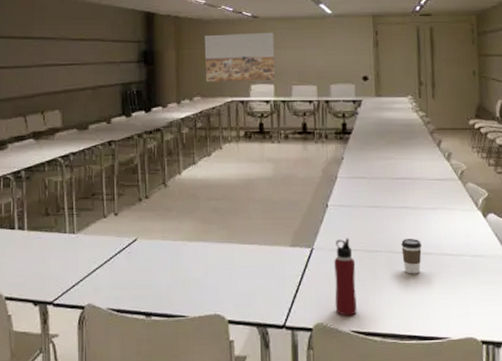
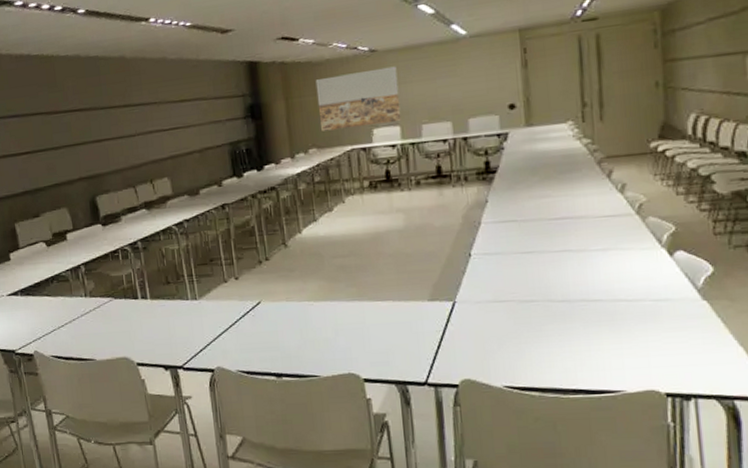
water bottle: present [334,238,357,316] -> none [481,288,510,371]
coffee cup: present [401,239,422,274] -> none [562,285,588,324]

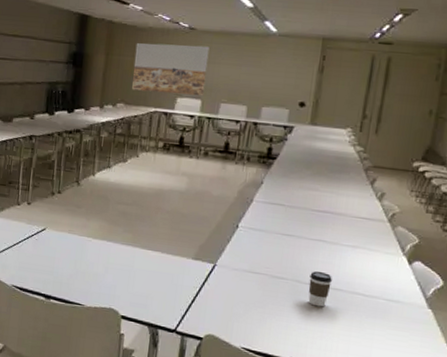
coffee cup: none [562,285,588,324] -> present [308,271,332,307]

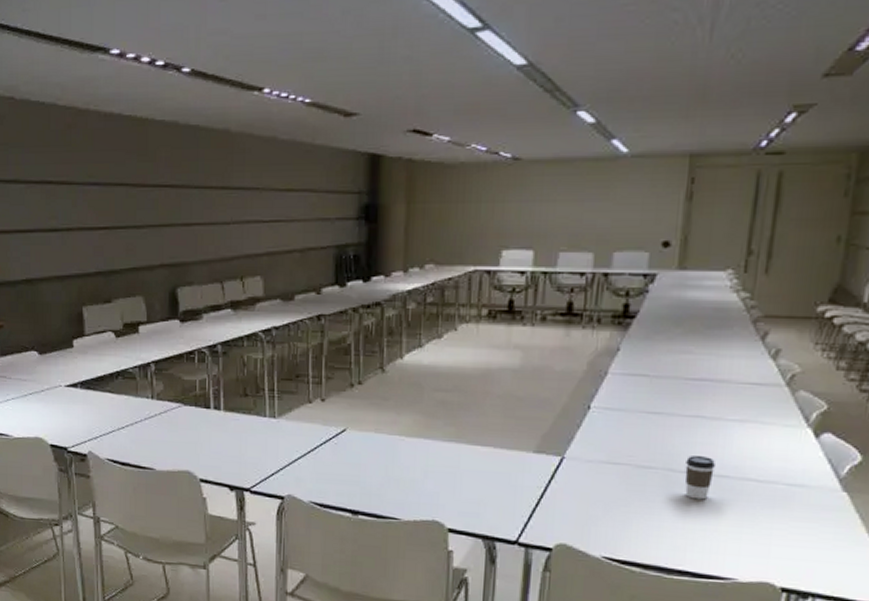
wall art: present [131,43,210,96] -> none [442,180,541,246]

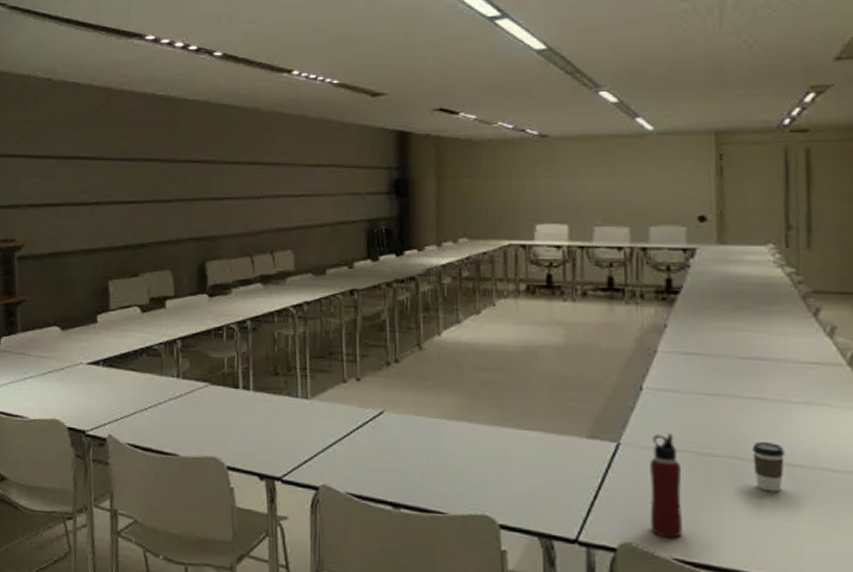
water bottle: none [584,448,619,540] -> present [650,433,682,539]

